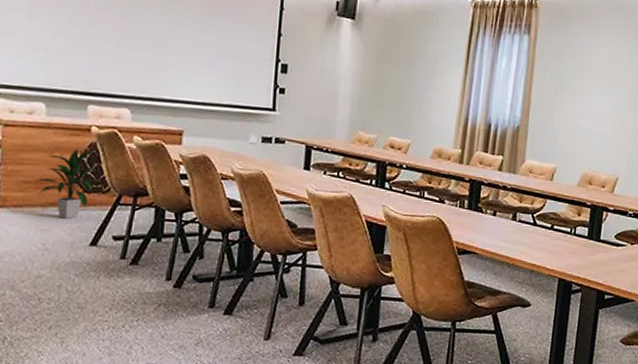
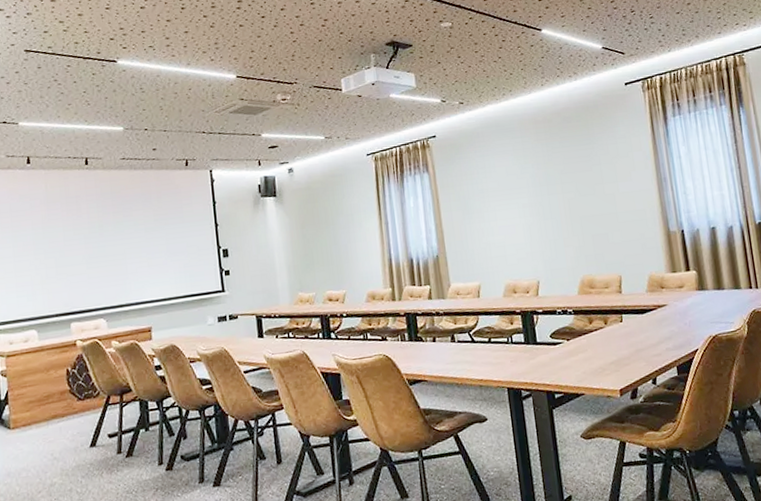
indoor plant: present [35,148,100,219] -> none [37,361,91,428]

